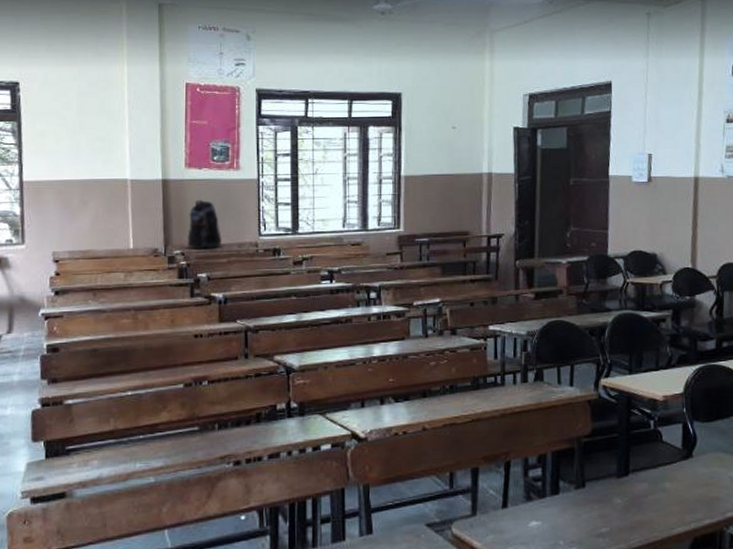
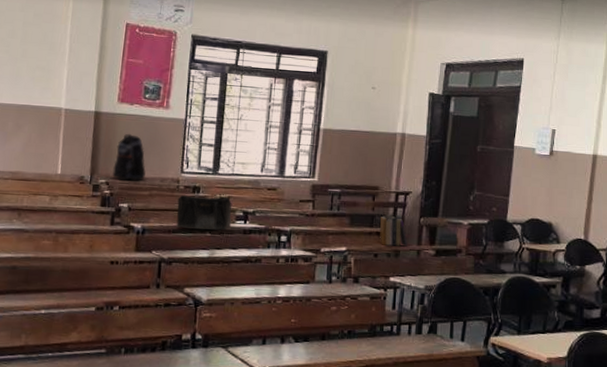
saddlebag: none [258,257,317,293] -> present [175,195,232,230]
books: none [472,261,505,293] -> present [379,216,408,247]

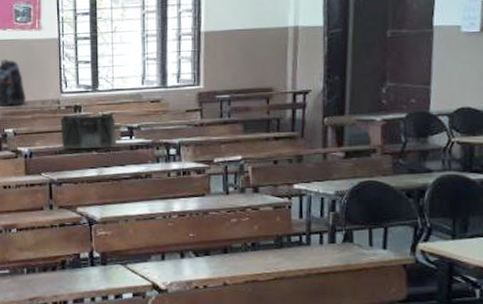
books: present [379,216,408,247] -> none [276,118,311,151]

